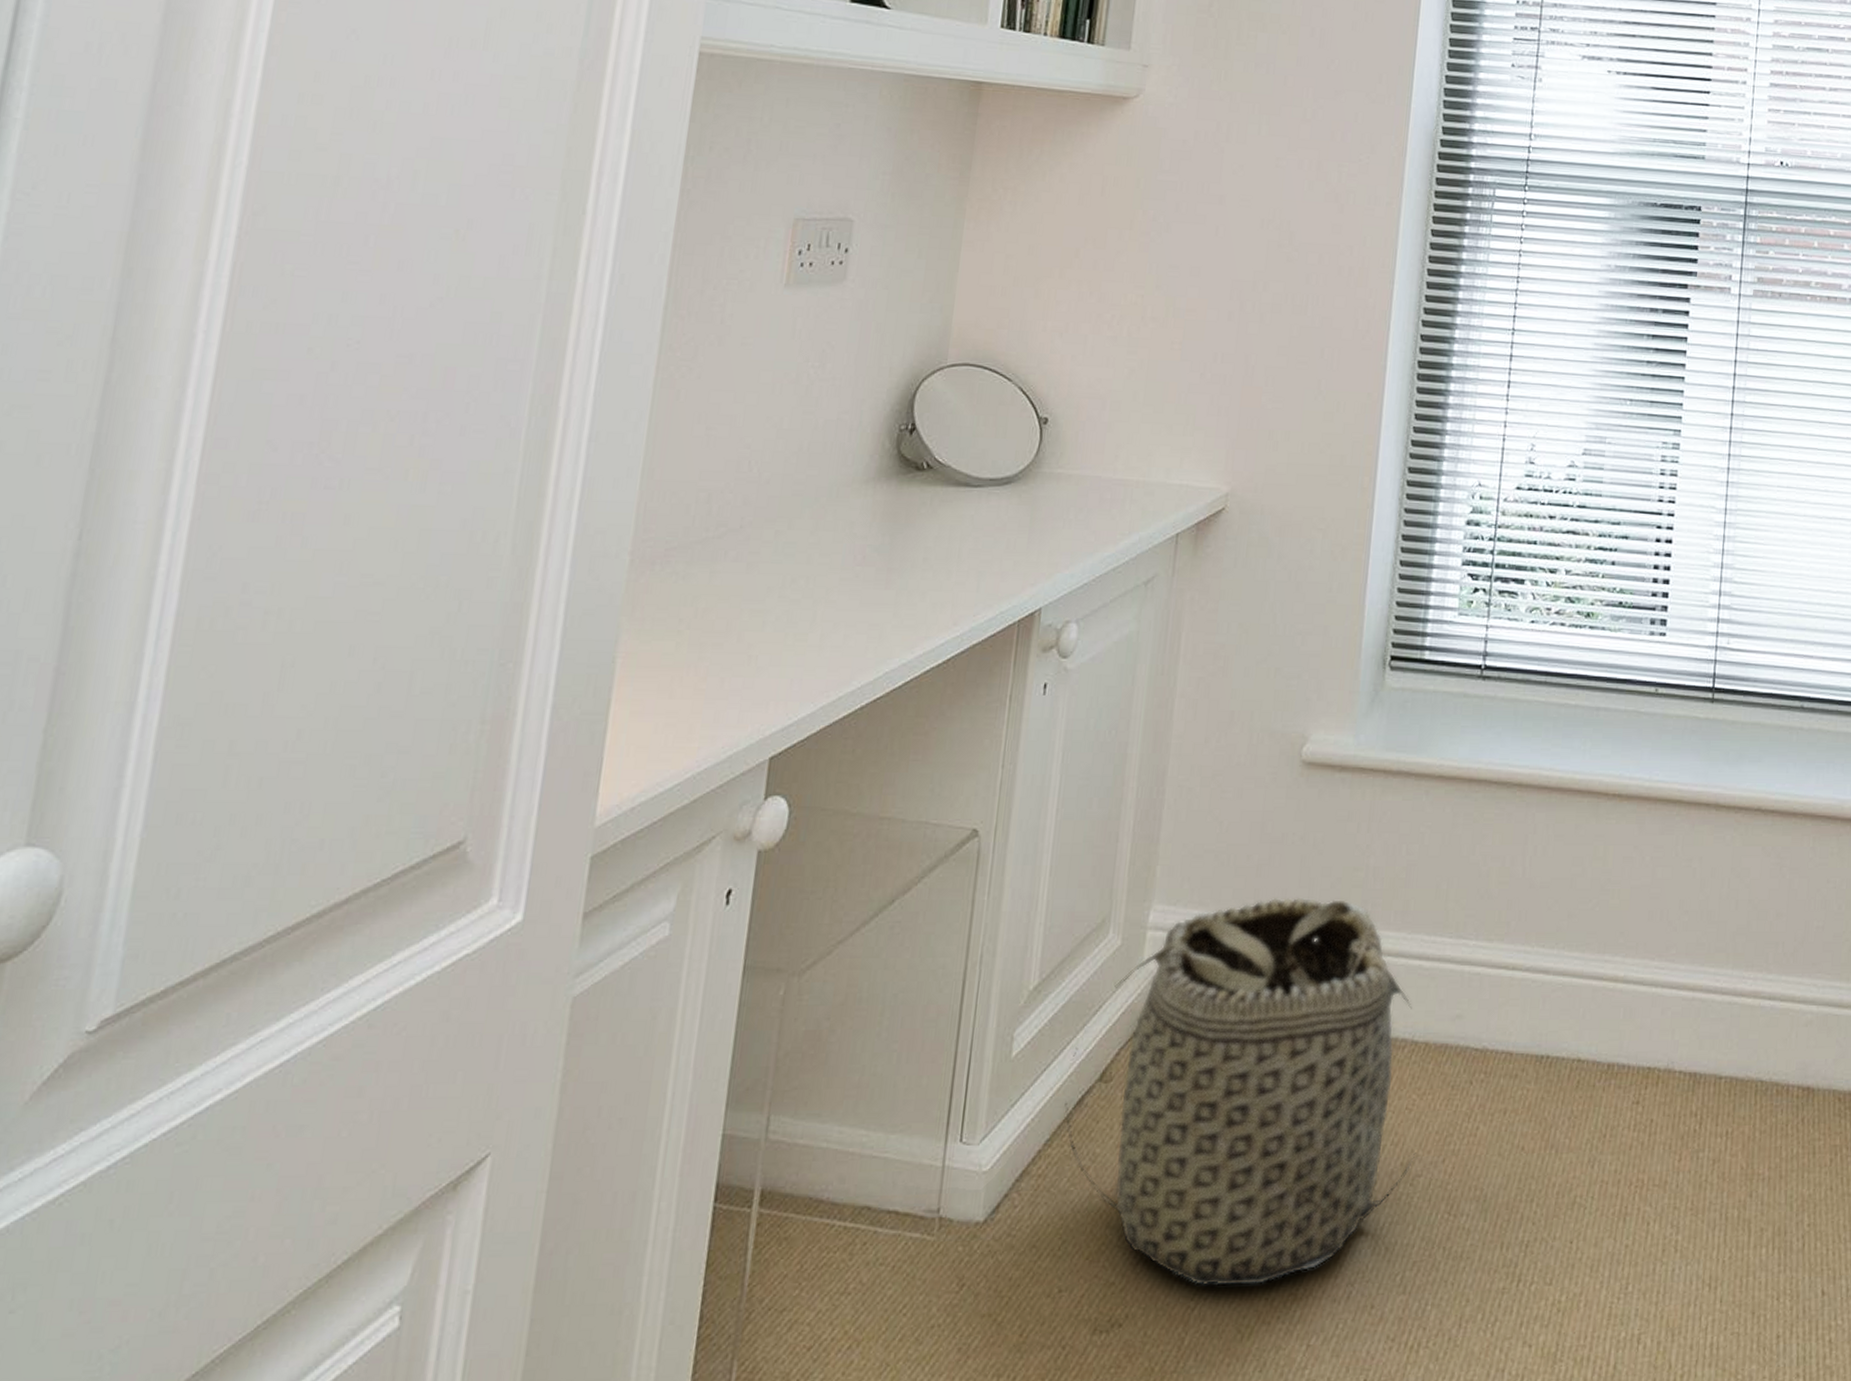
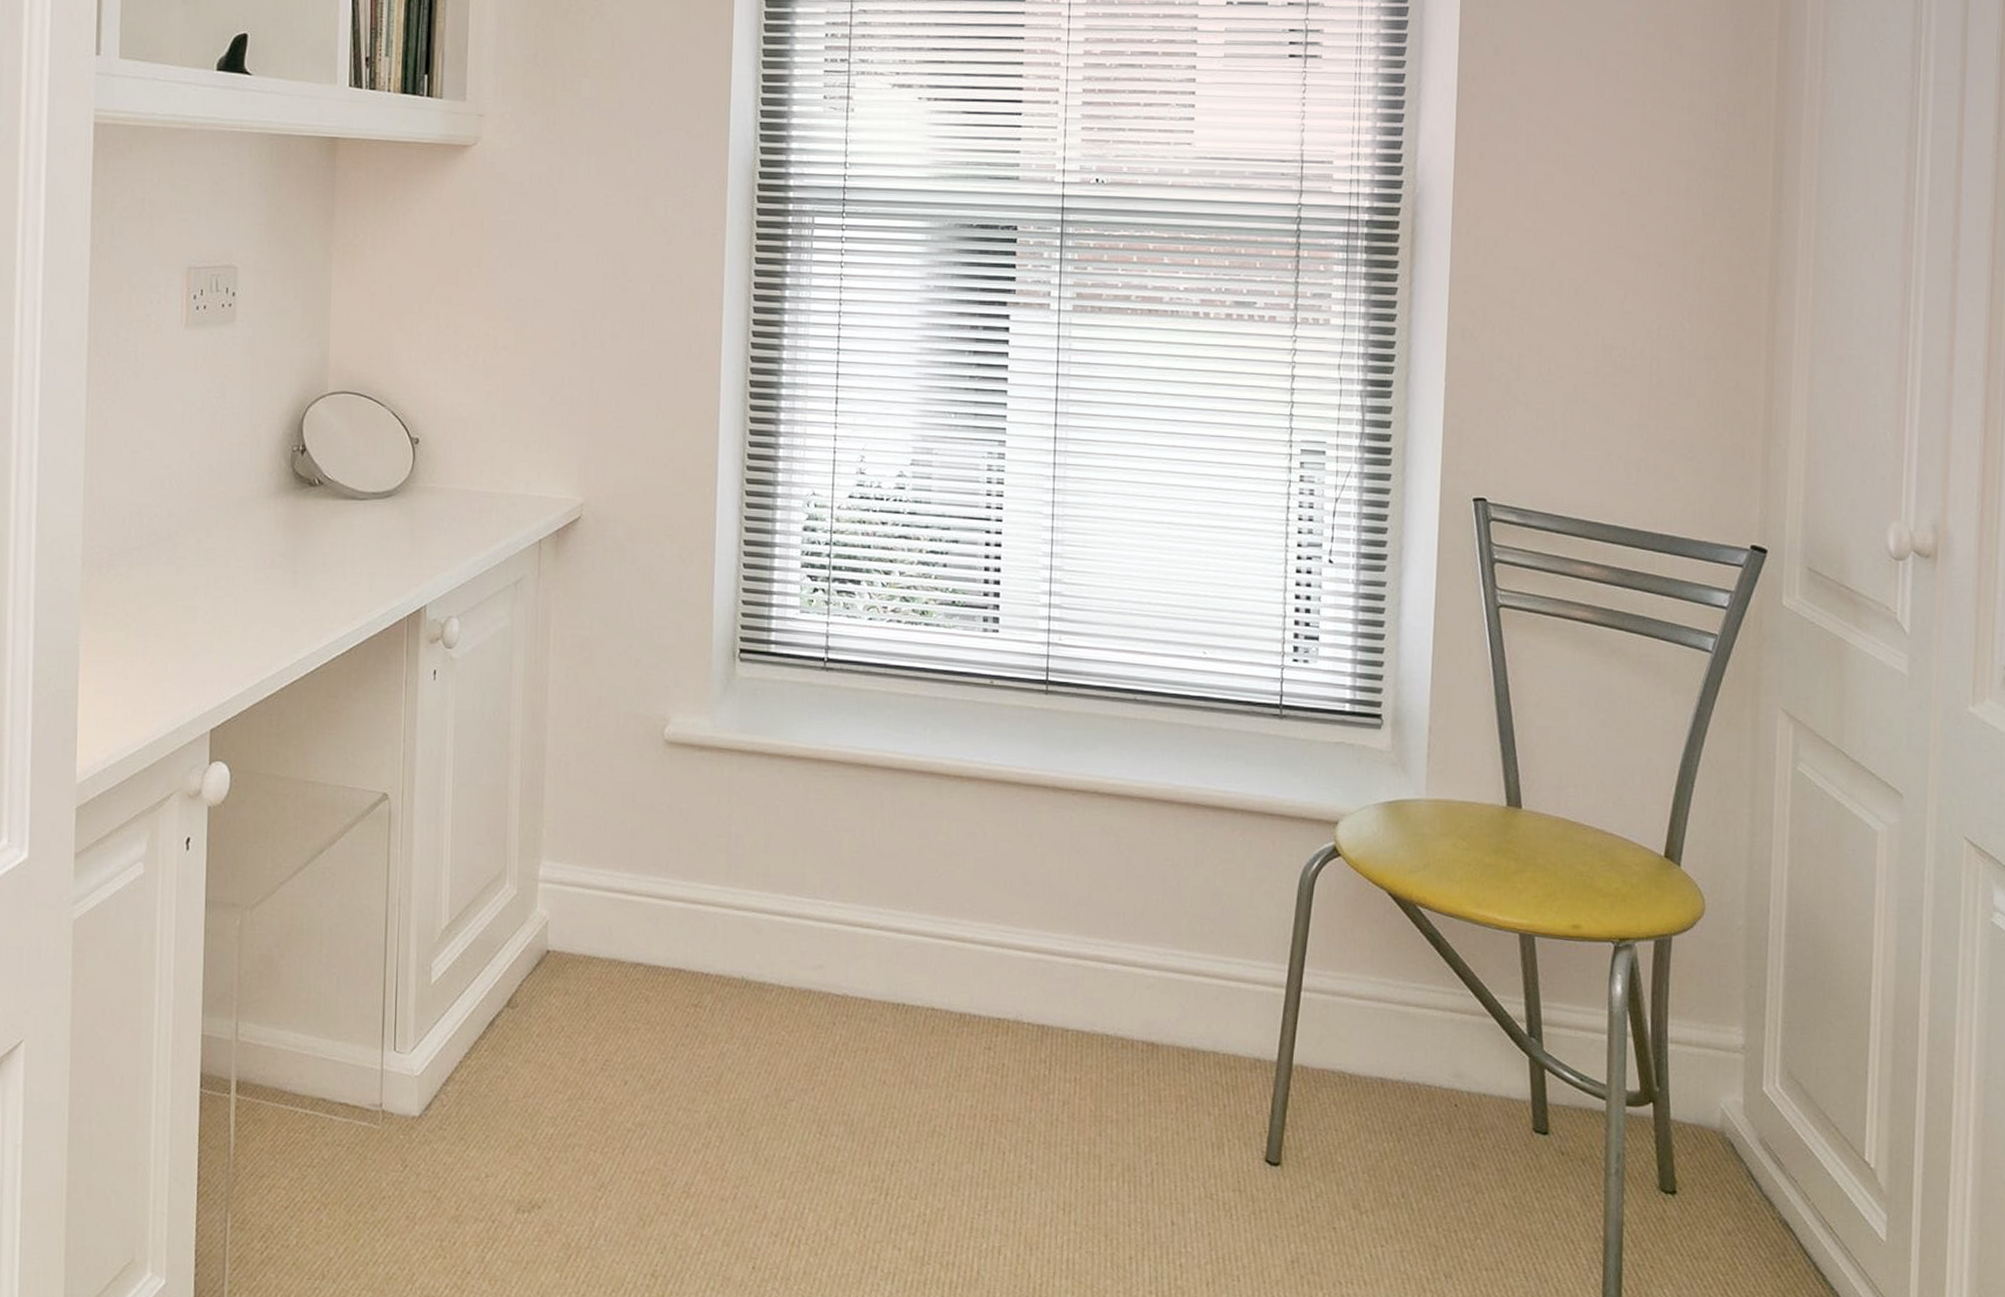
basket: present [1064,897,1416,1286] -> none [479,858,788,1182]

